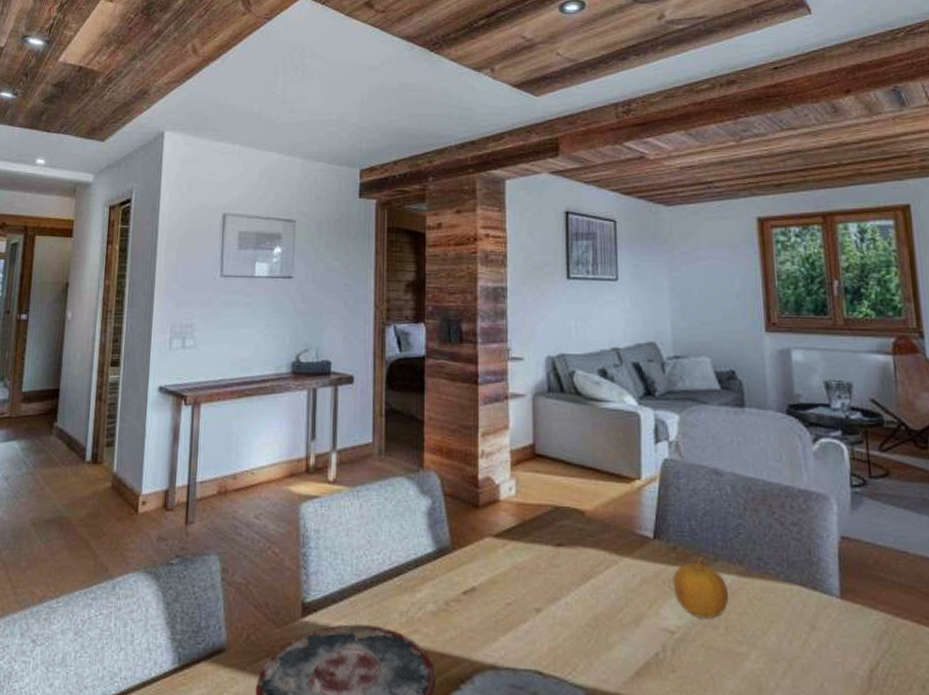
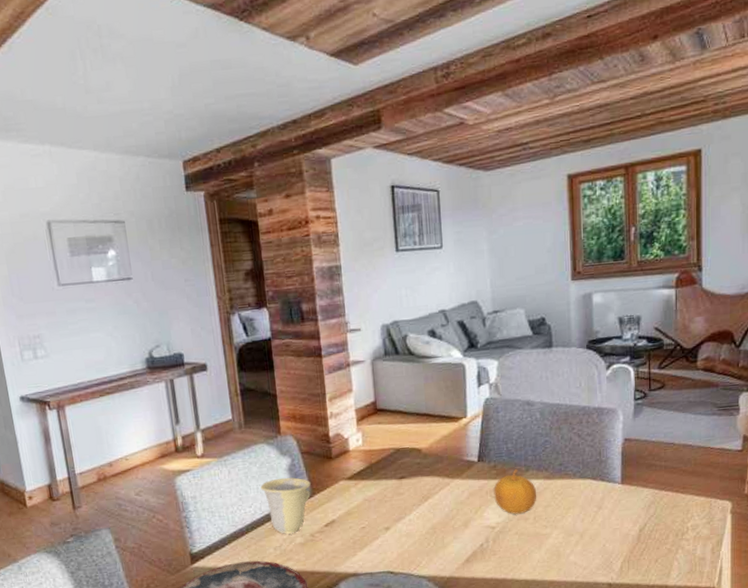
cup: none [393,522,451,597] -> present [260,477,311,534]

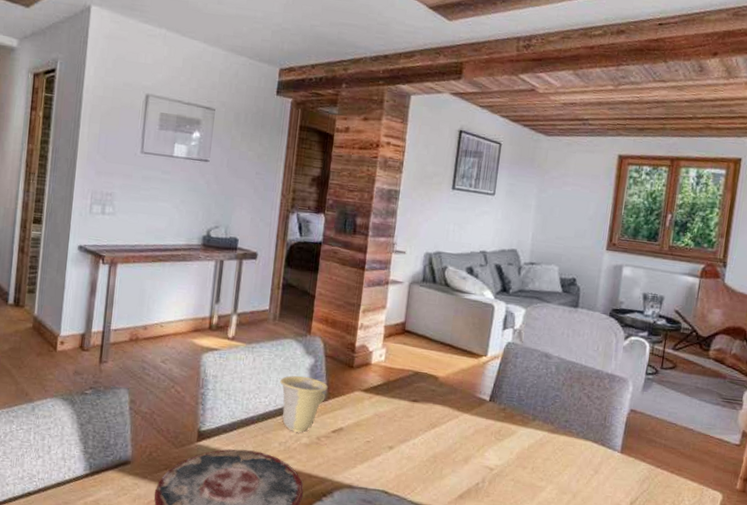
fruit: present [494,469,537,514] -> none [498,416,539,462]

